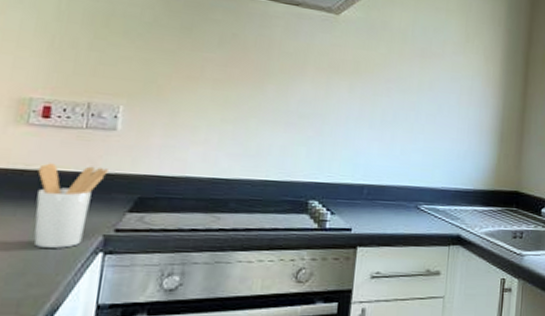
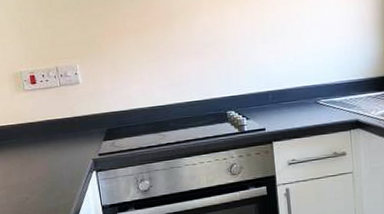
utensil holder: present [33,163,108,248] -> none [40,112,83,173]

